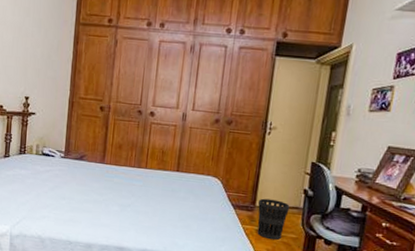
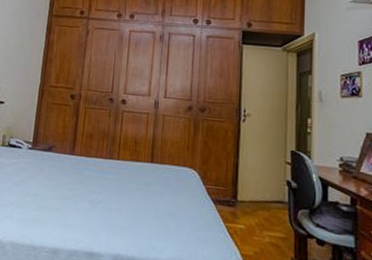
wastebasket: present [257,198,290,241] -> none [239,191,274,241]

